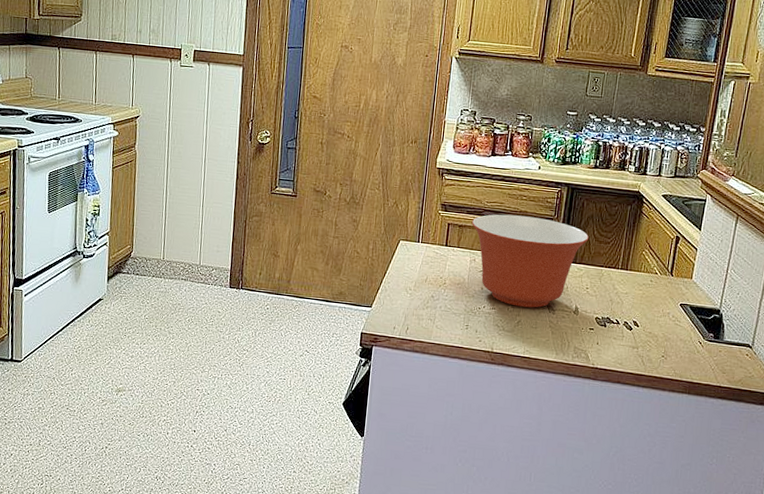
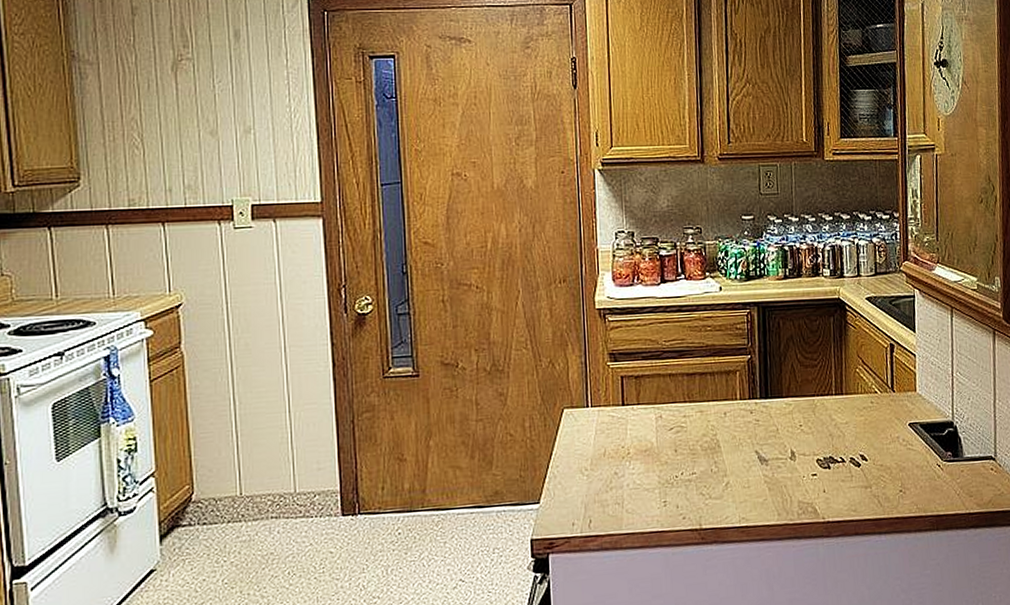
mixing bowl: present [471,214,590,308] -> none [649,349,793,465]

